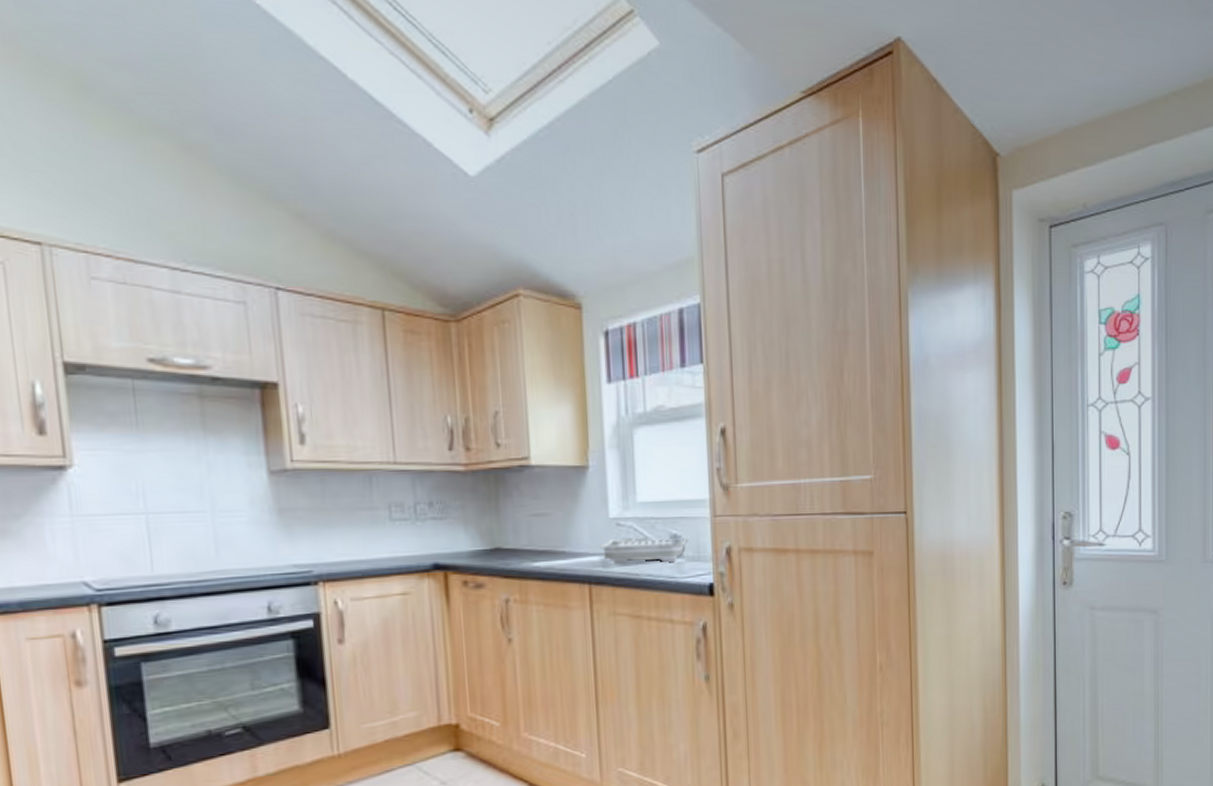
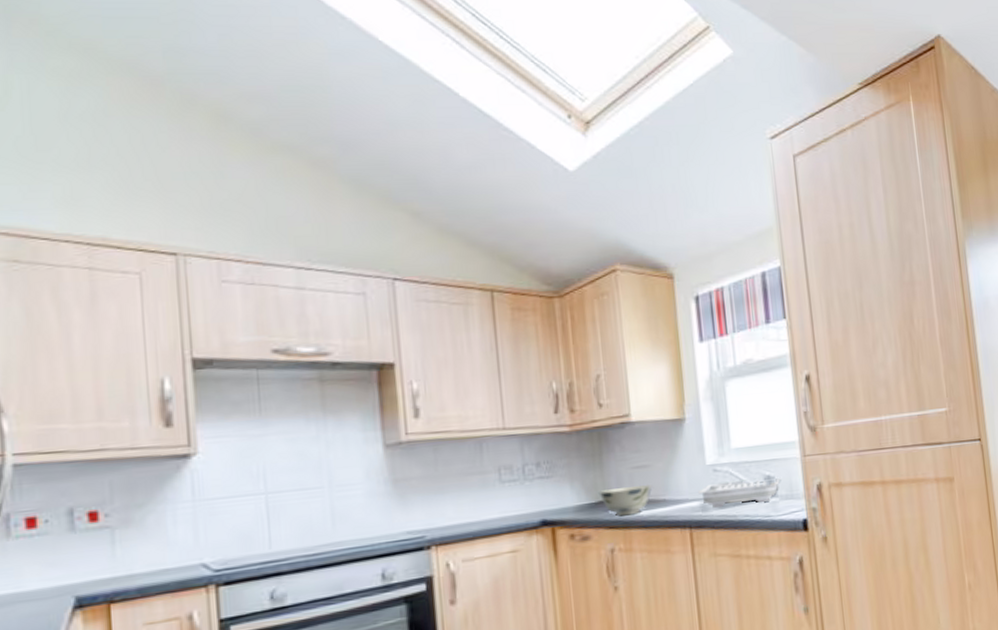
bowl: none [494,535,552,566] -> present [598,485,653,516]

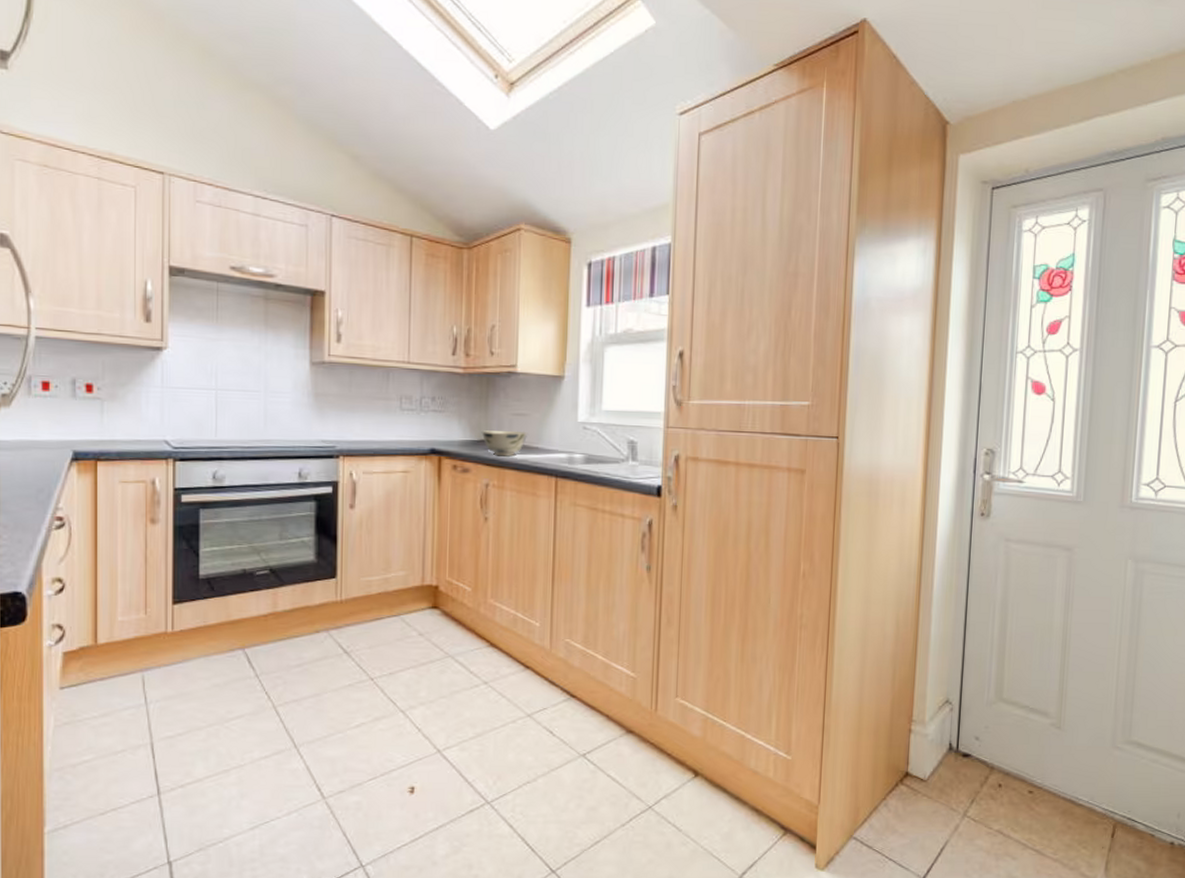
dish rack: present [698,477,781,509] -> none [567,439,643,465]

